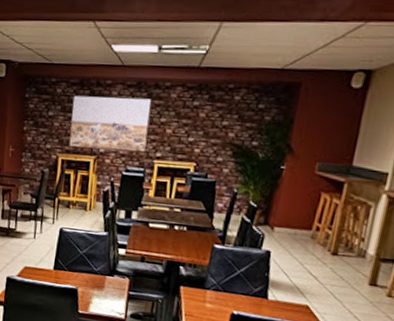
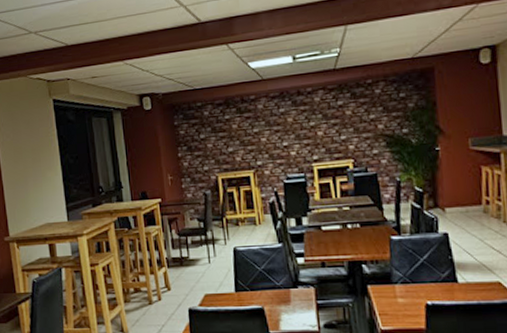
wall art: present [69,95,152,153] -> none [221,106,302,164]

